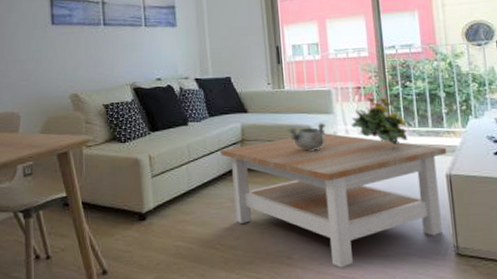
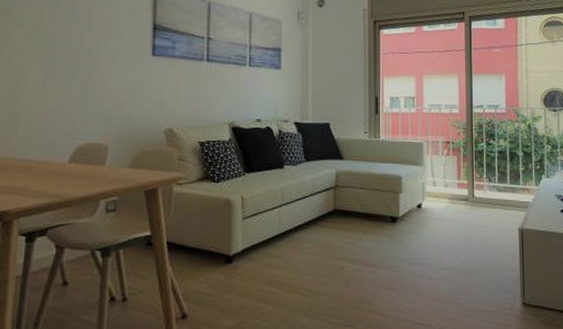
coffee table: present [220,133,447,268] -> none [313,184,521,315]
decorative bowl: present [288,123,325,151] -> none [380,174,415,200]
flowering plant: present [352,97,408,146] -> none [439,152,488,200]

